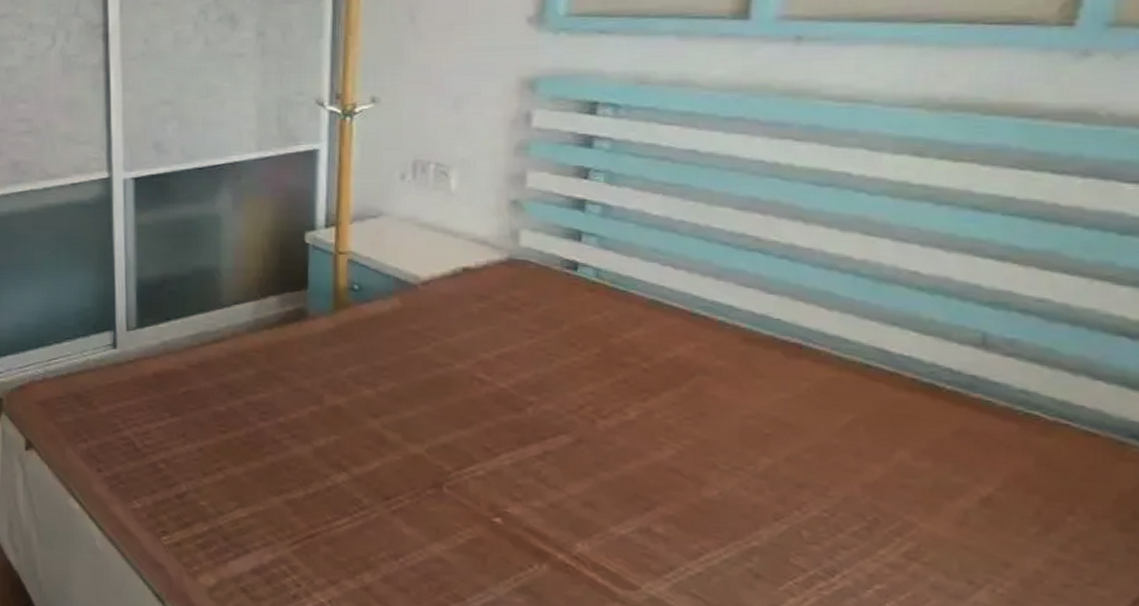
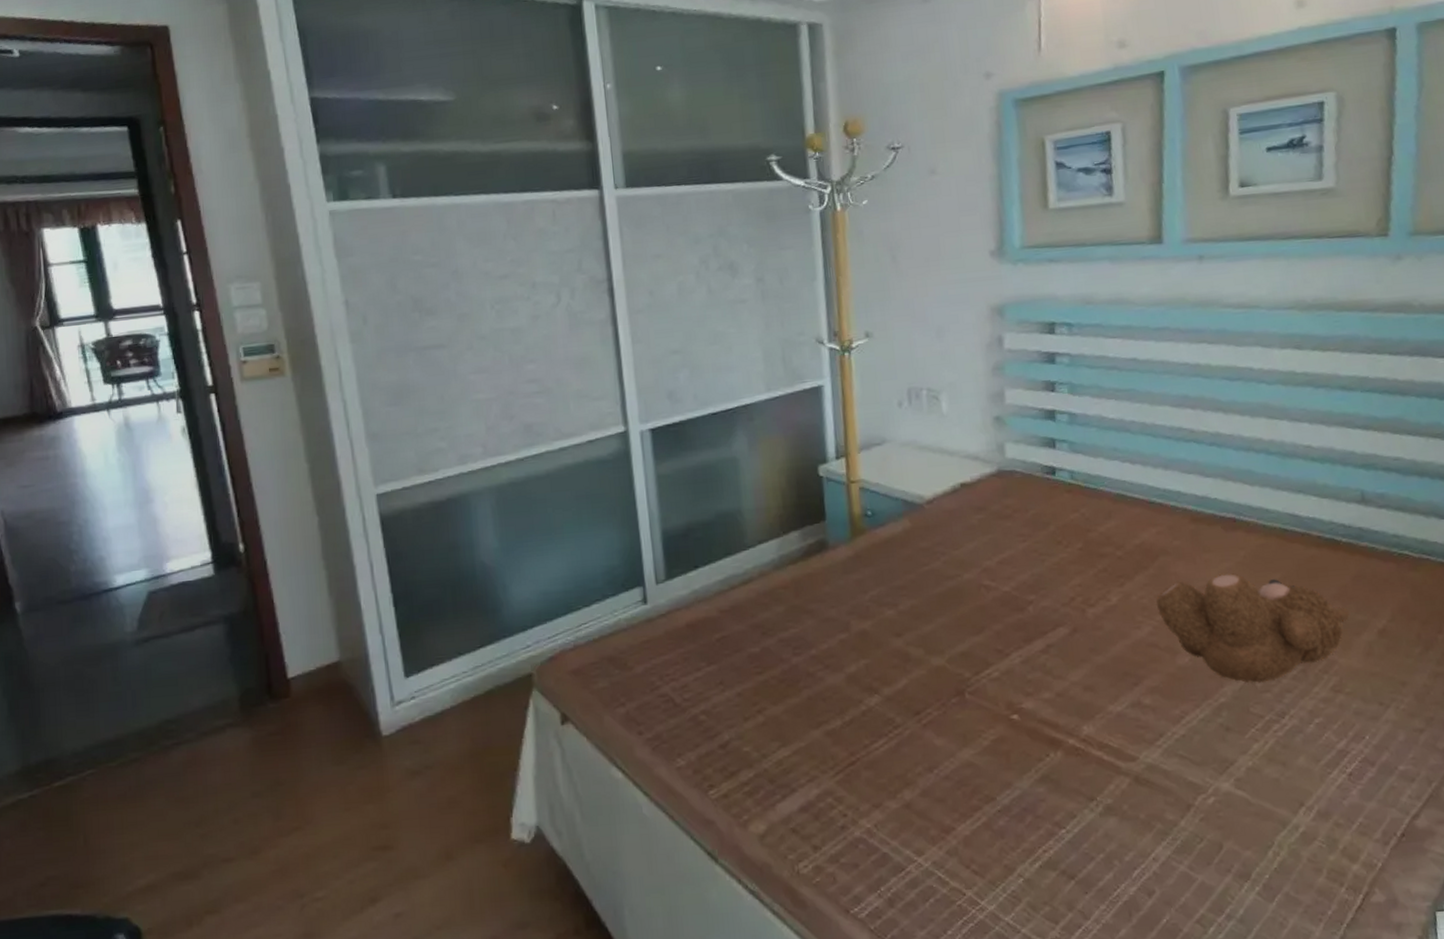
teddy bear: none [684,404,942,533] -> present [1156,573,1350,683]

